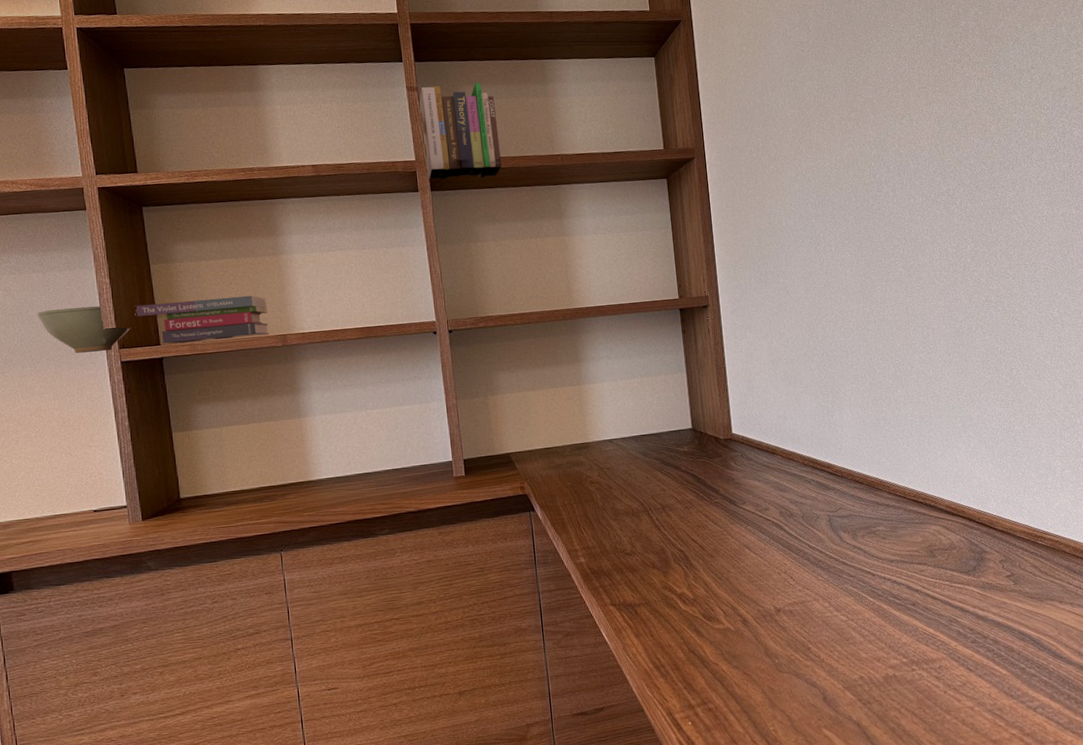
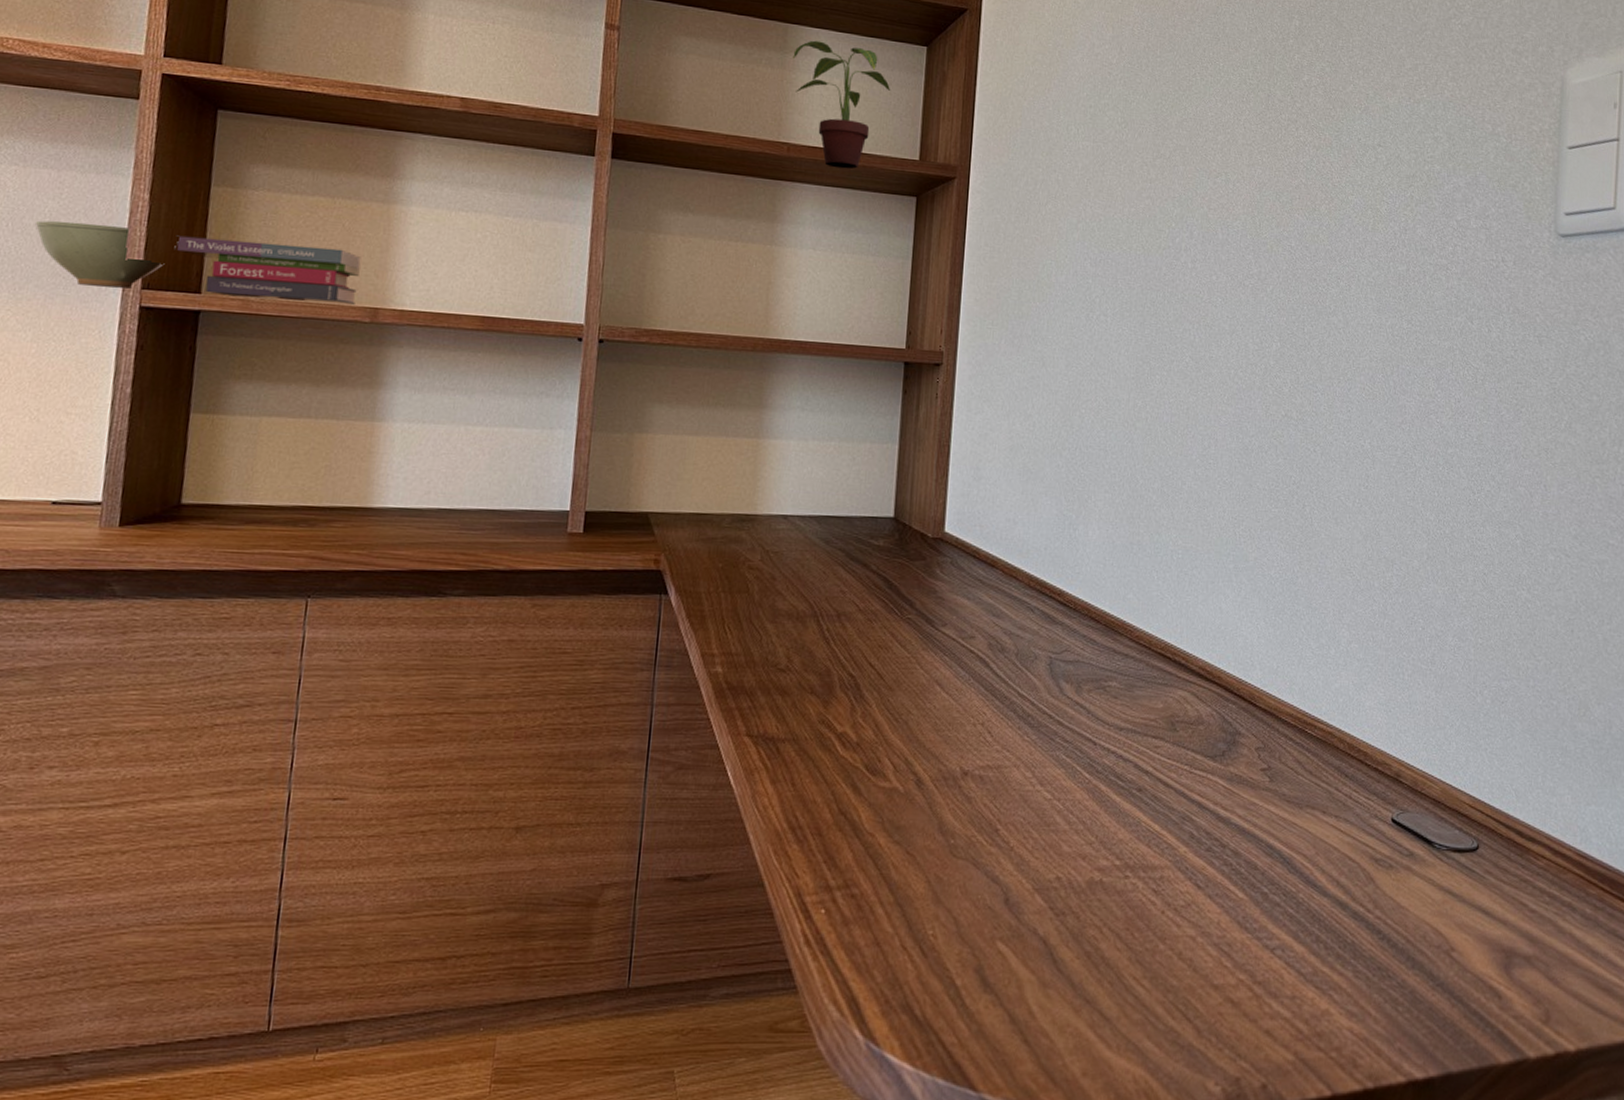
books: present [419,82,503,180] -> none [610,28,716,156]
potted plant: none [552,68,633,168] -> present [793,40,891,170]

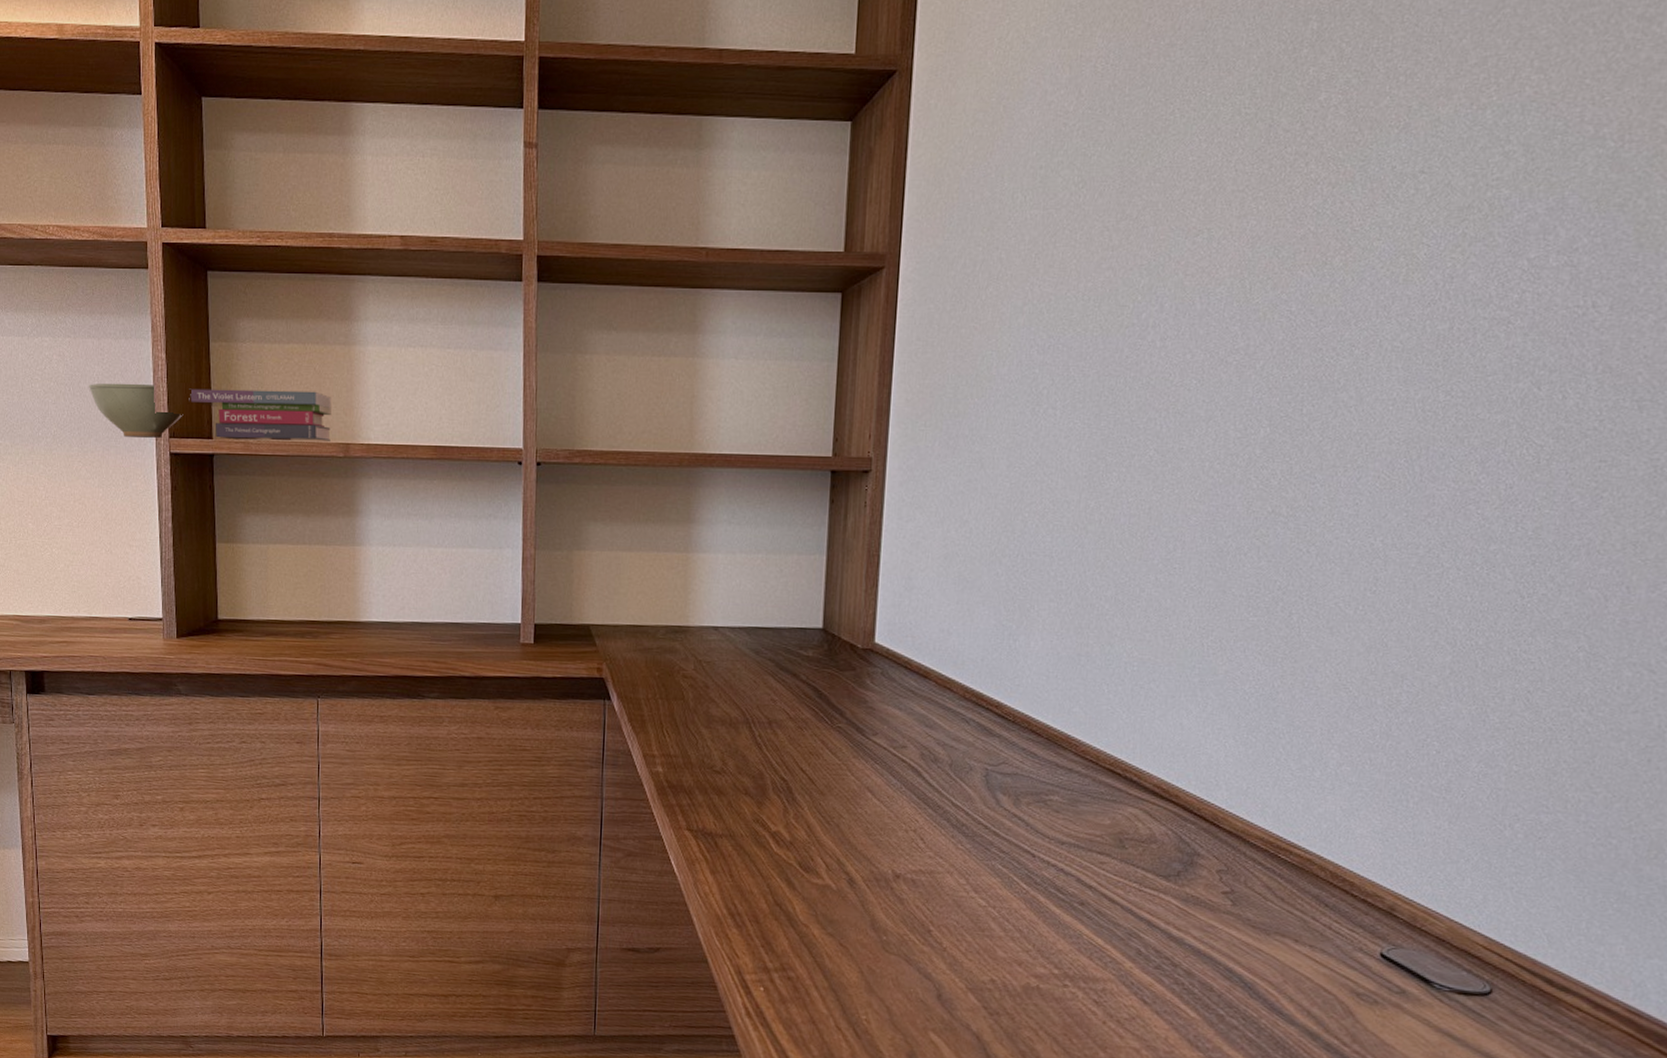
potted plant: present [793,40,891,170] -> none [708,131,813,270]

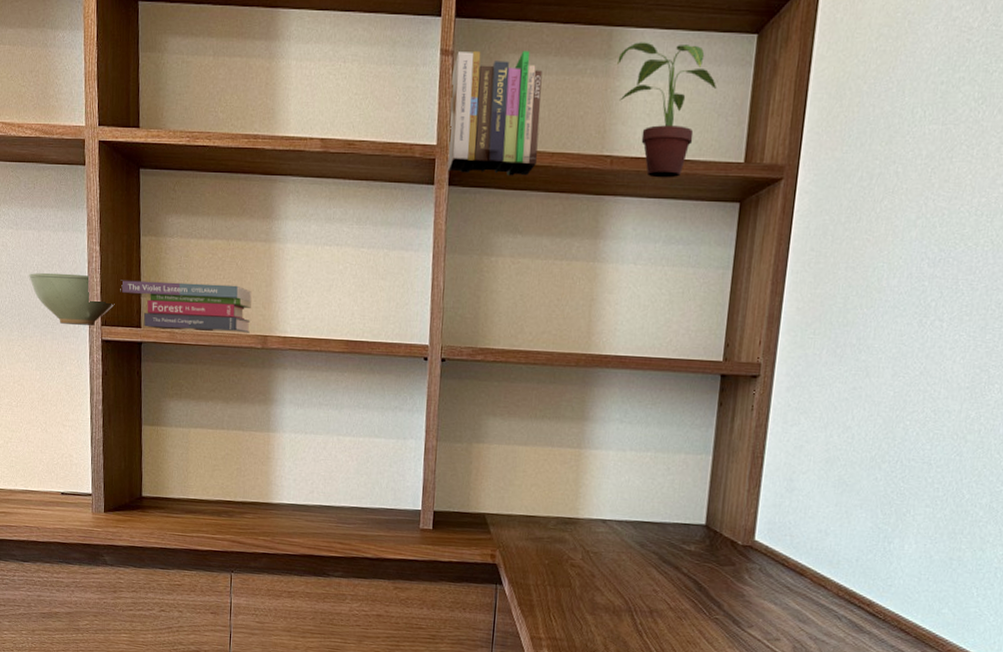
books: none [535,142,631,270] -> present [447,50,543,176]
potted plant: none [708,131,813,270] -> present [617,42,717,178]

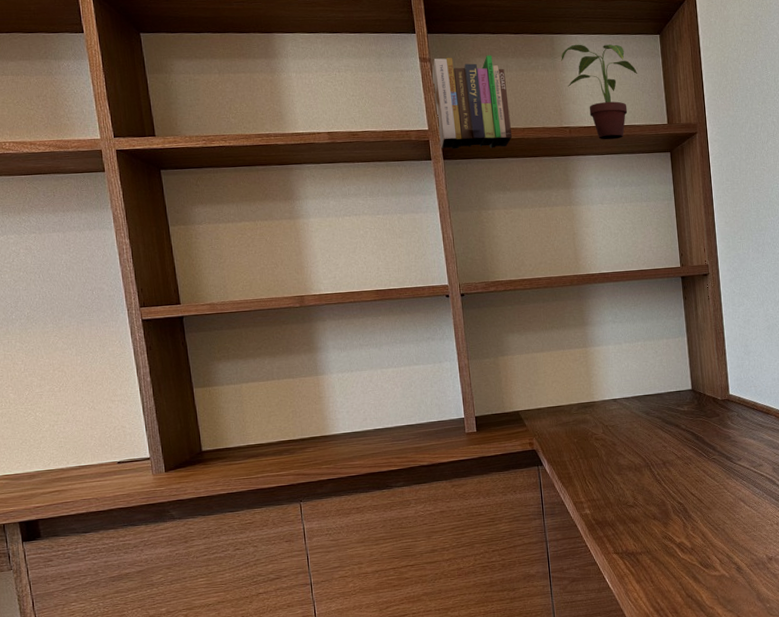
bowl: present [29,272,123,326] -> none [58,265,157,311]
books: present [121,280,252,334] -> none [156,257,287,303]

